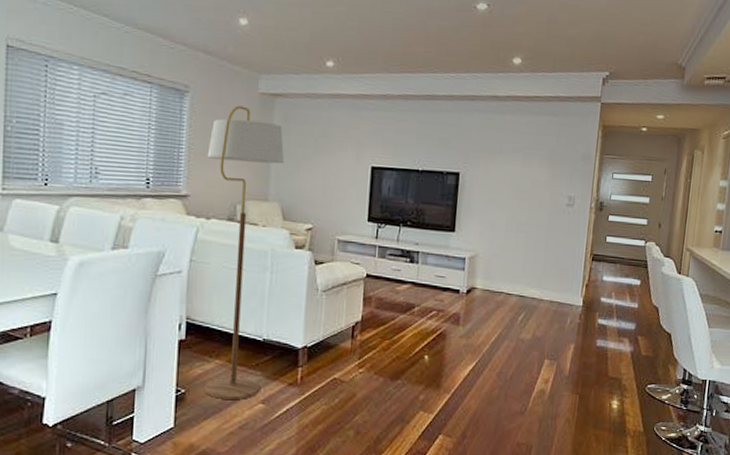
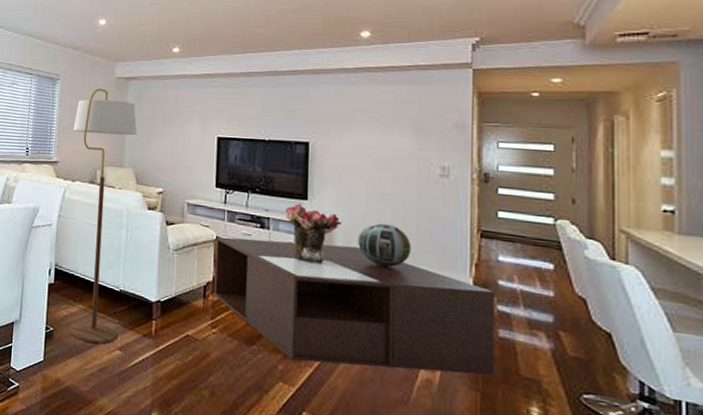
coffee table: none [362,273,598,390] -> present [214,236,495,376]
bouquet: none [433,235,483,294] -> present [285,203,342,263]
decorative sphere: none [496,251,539,293] -> present [358,222,411,267]

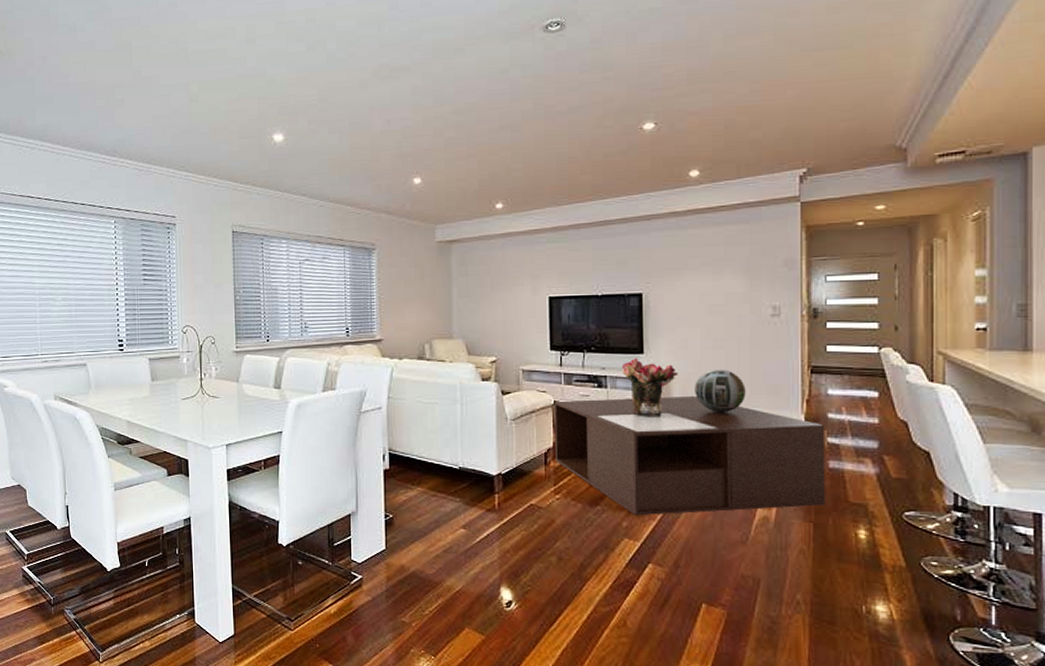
floor lamp: present [68,88,138,344] -> none [395,255,465,525]

